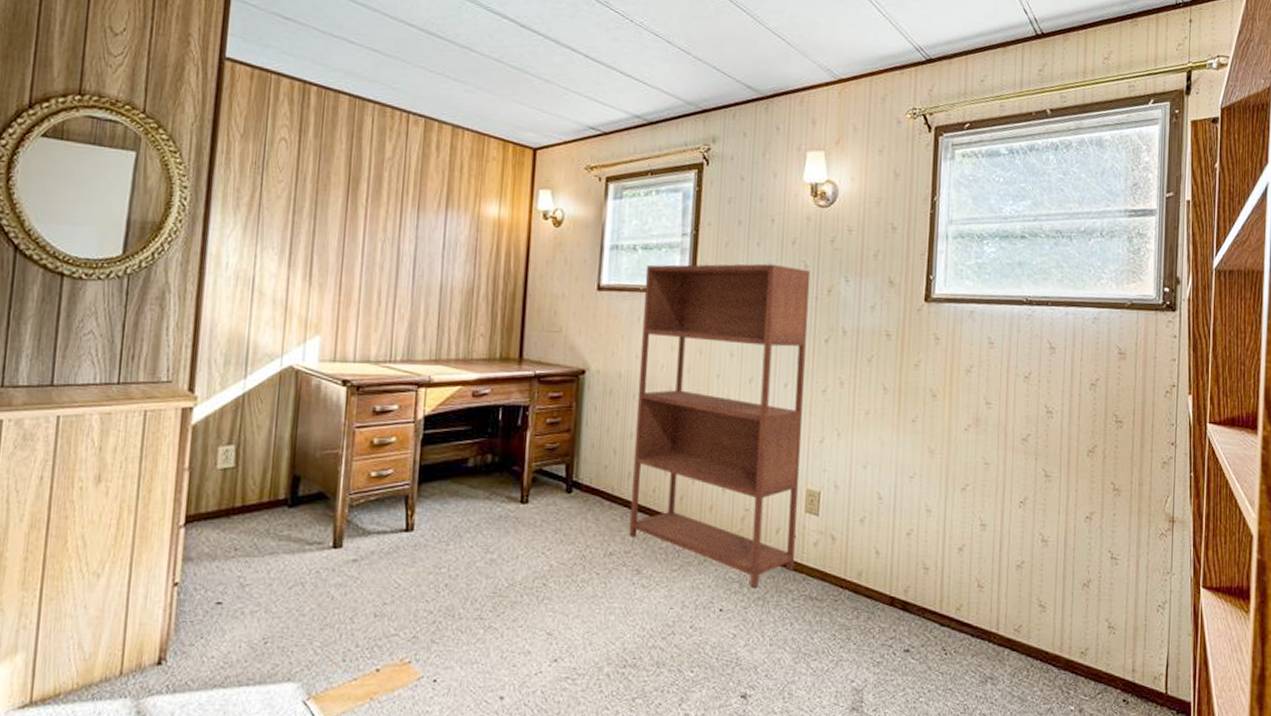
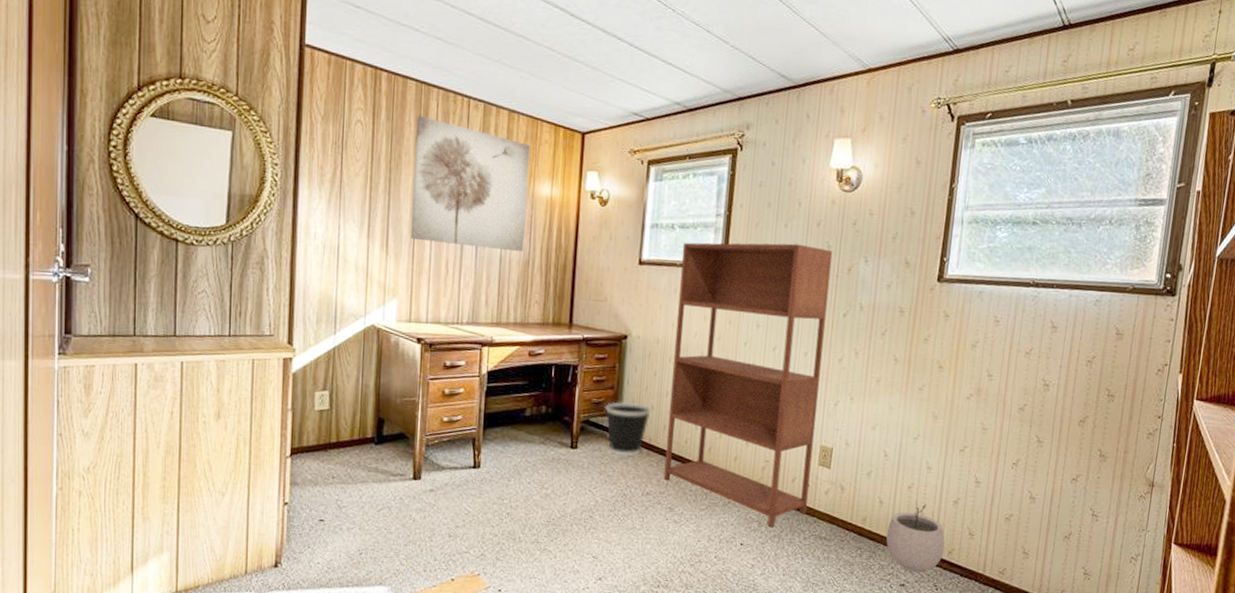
wall art: none [338,132,476,280] -> present [411,115,530,252]
wastebasket: none [560,445,613,511] -> present [605,401,651,457]
plant pot: none [886,550,952,635] -> present [886,501,945,573]

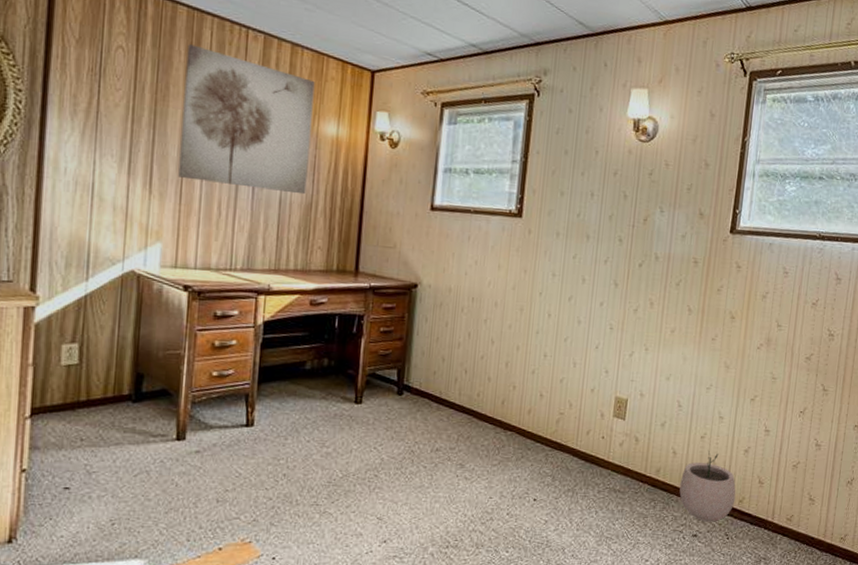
wastebasket: present [605,401,651,457] -> none [392,353,442,411]
bookshelf: present [663,242,833,527] -> none [454,188,629,481]

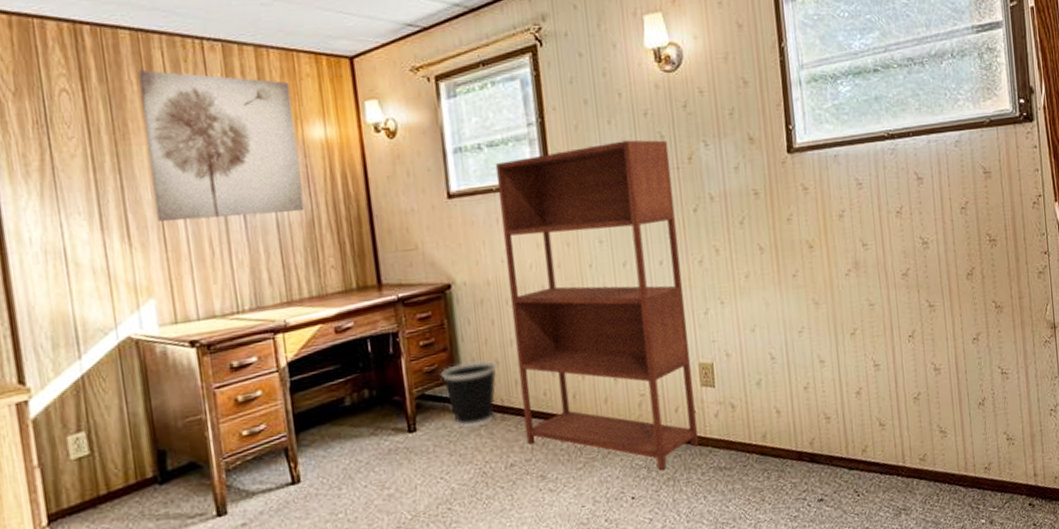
wastebasket: none [392,353,442,411] -> present [440,360,497,429]
bookshelf: none [454,188,629,481] -> present [495,139,699,470]
plant pot: present [679,451,736,522] -> none [791,402,858,482]

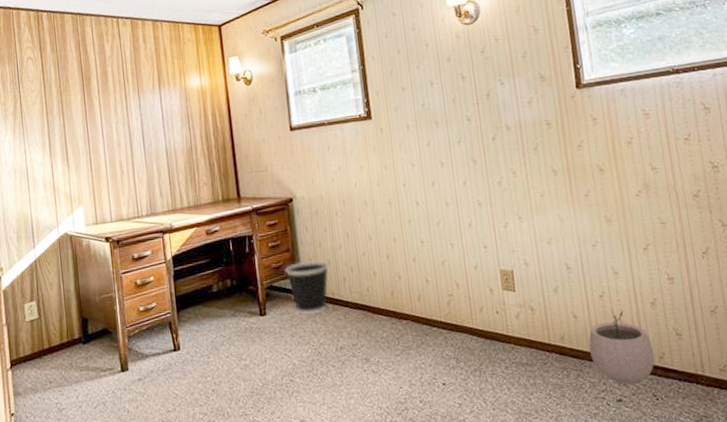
wall art: present [138,70,304,222] -> none [76,42,185,150]
bookshelf: present [495,139,699,470] -> none [327,80,502,361]
plant pot: none [791,402,858,482] -> present [589,309,655,385]

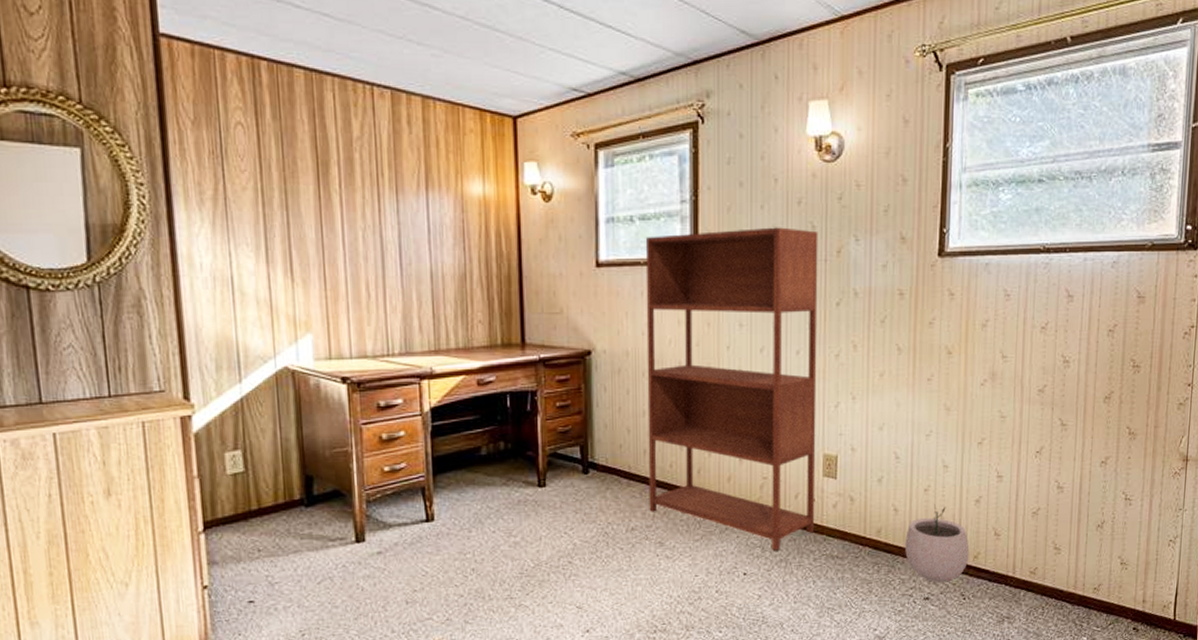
wastebasket: present [284,260,329,316] -> none [573,426,627,490]
bookshelf: none [327,80,502,361] -> present [645,227,818,551]

